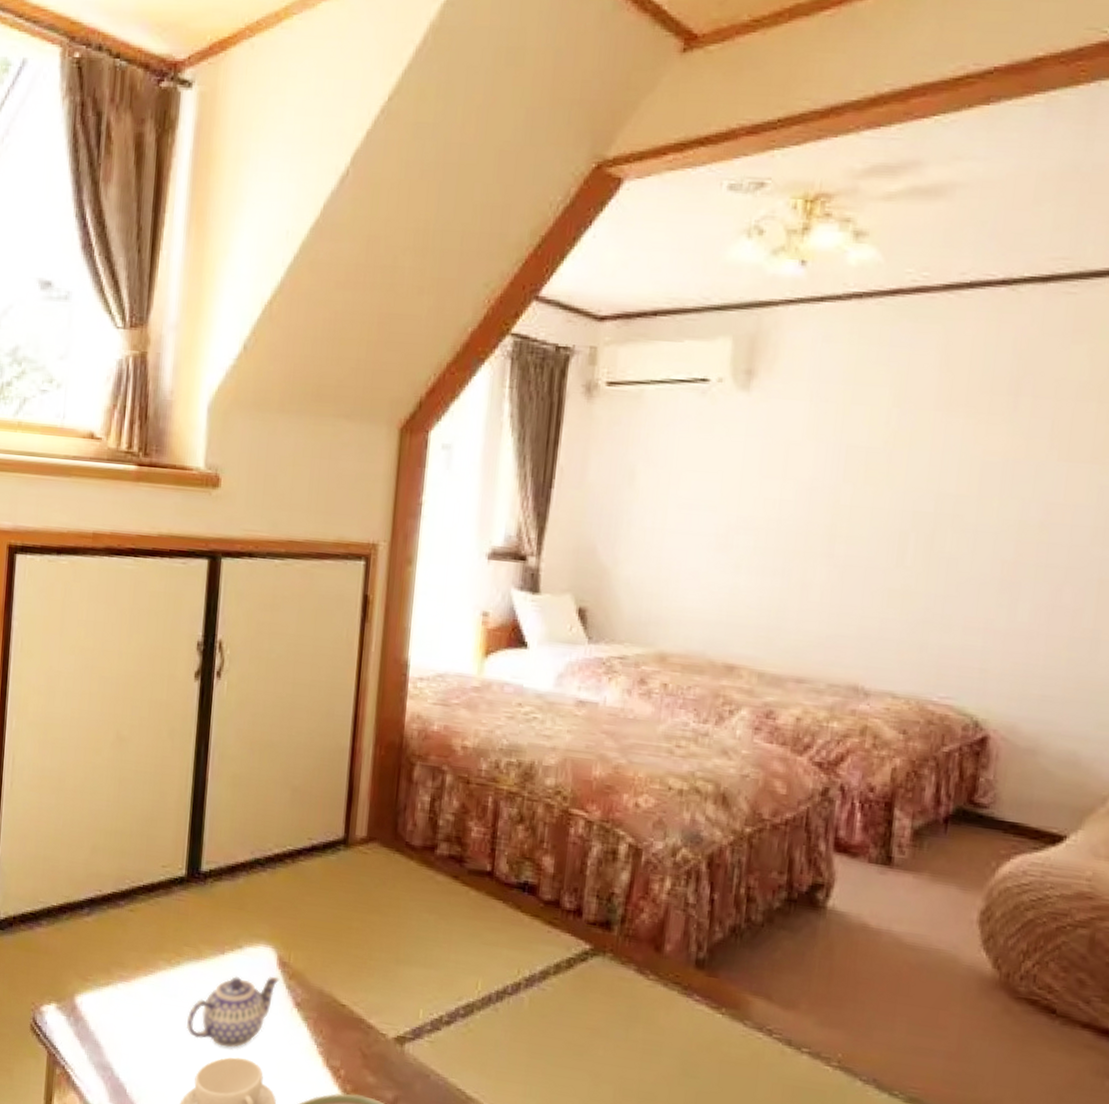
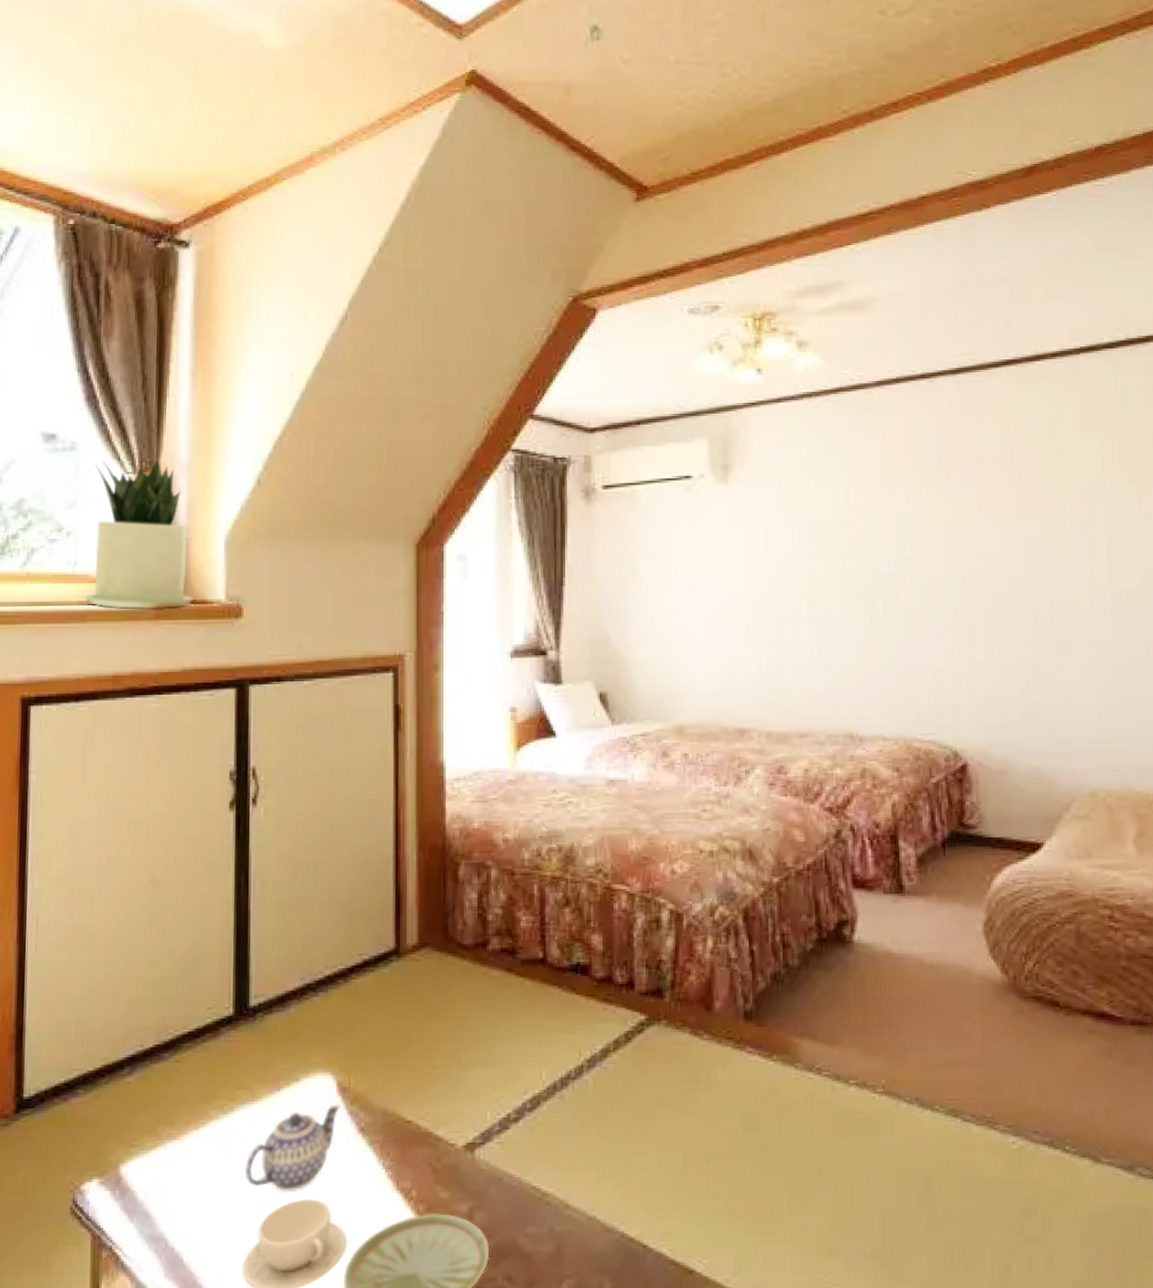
planter: none [70,313,174,472] -> present [84,459,194,610]

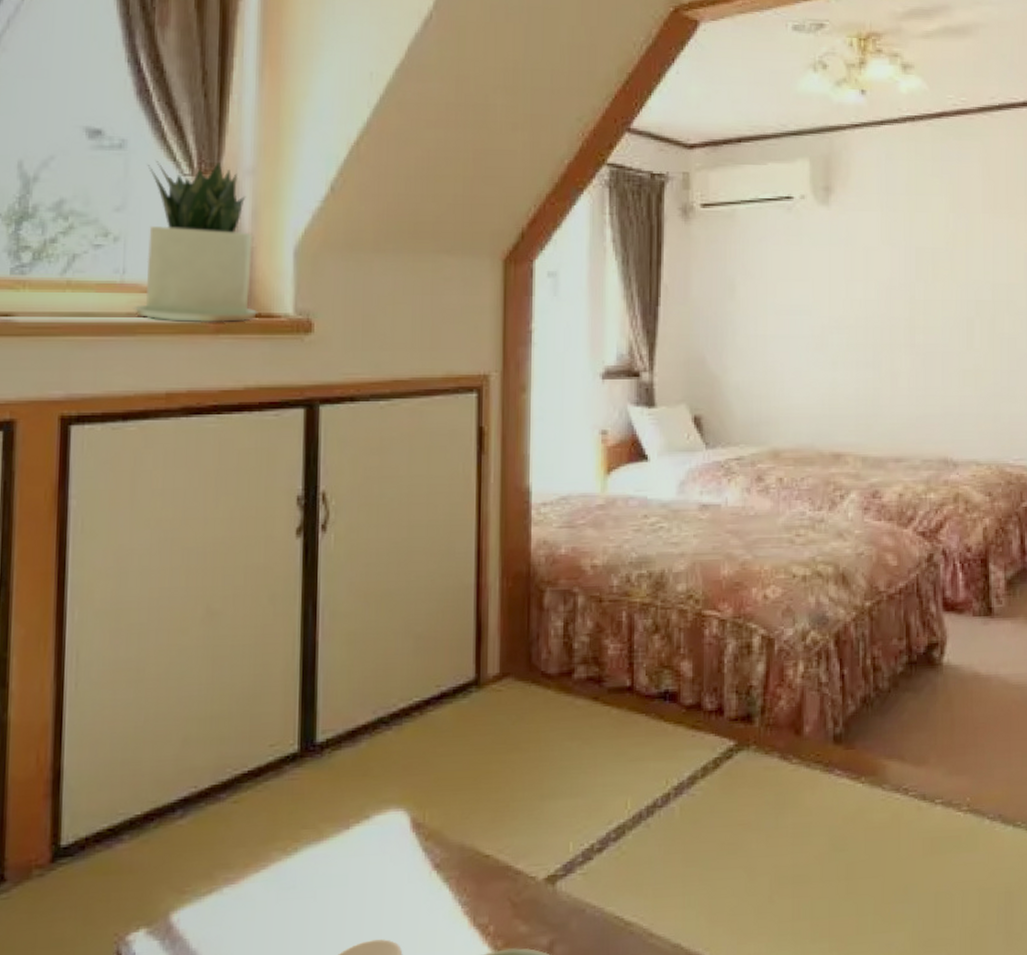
teapot: present [244,1104,341,1191] -> none [309,841,415,932]

